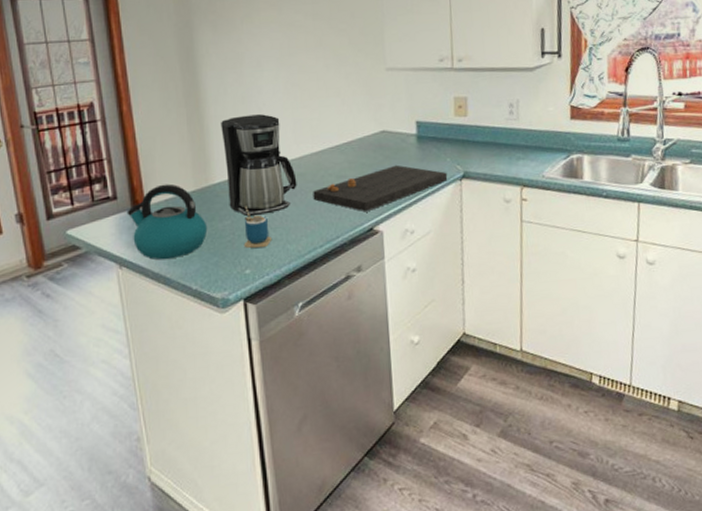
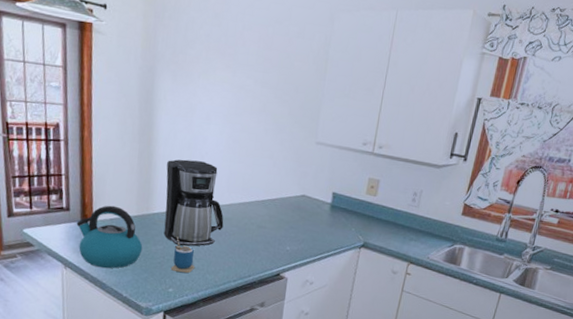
cutting board: present [313,164,448,212] -> none [235,225,350,260]

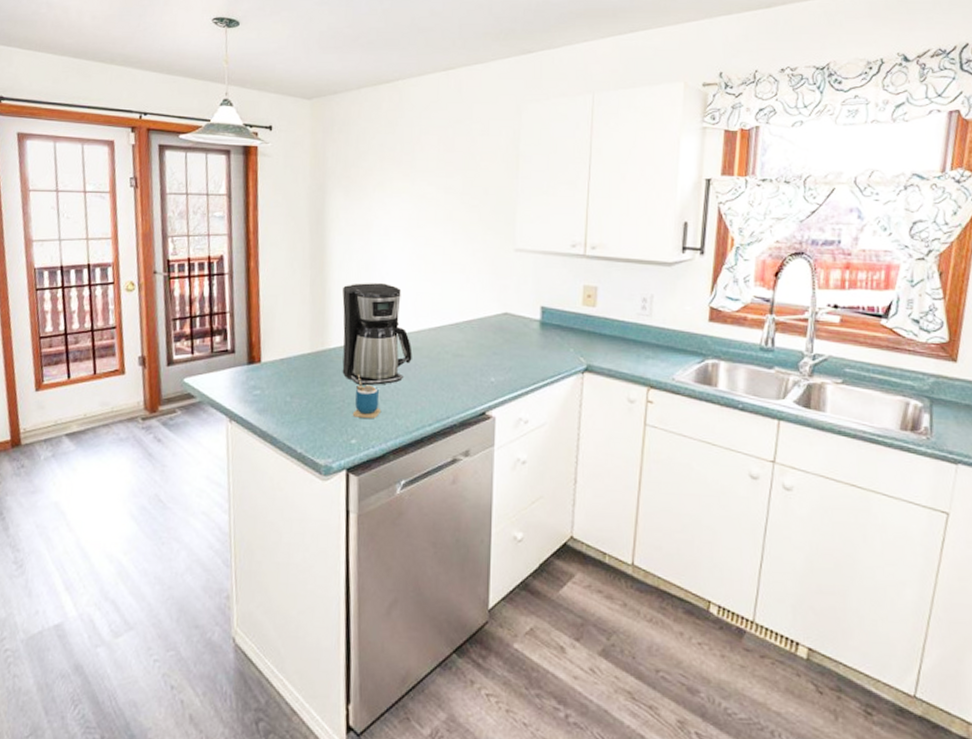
kettle: present [76,205,143,269] -> none [242,343,319,419]

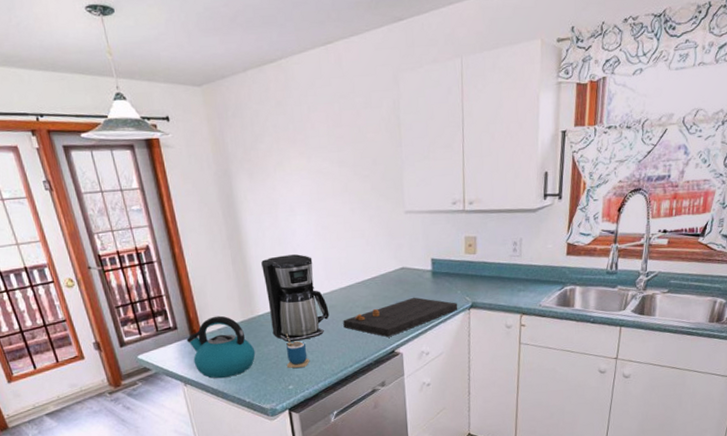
kettle: none [242,343,319,419] -> present [186,315,256,379]
cutting board: none [427,349,569,395] -> present [343,297,458,338]

